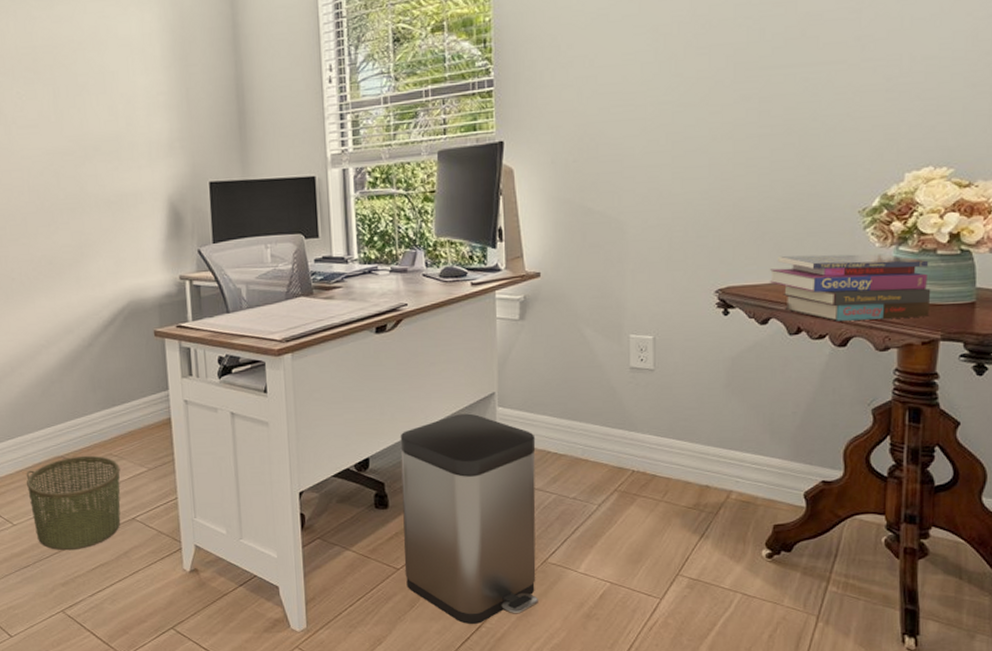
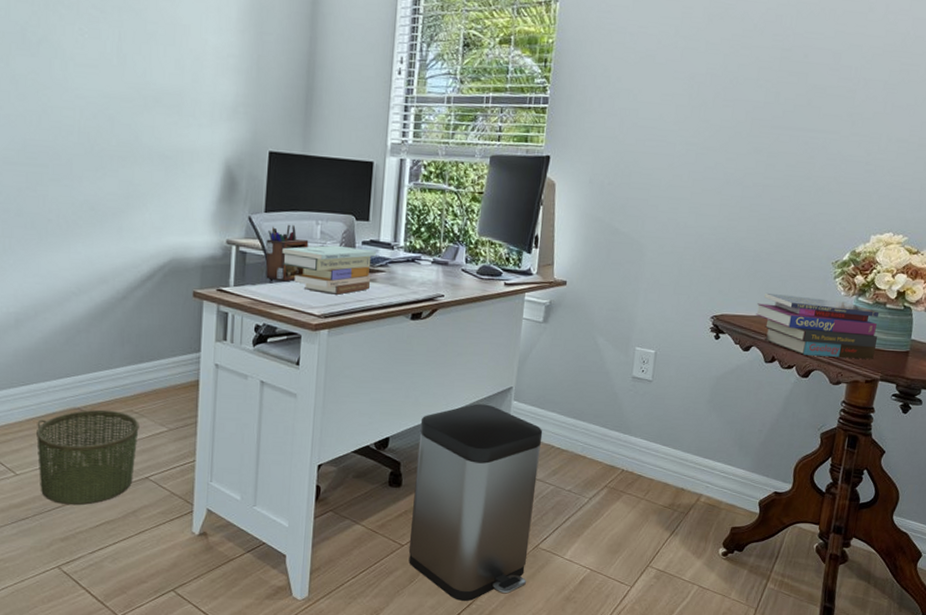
desk organizer: none [218,251,261,311] -> present [265,224,309,282]
books: none [235,266,332,317] -> present [282,245,377,295]

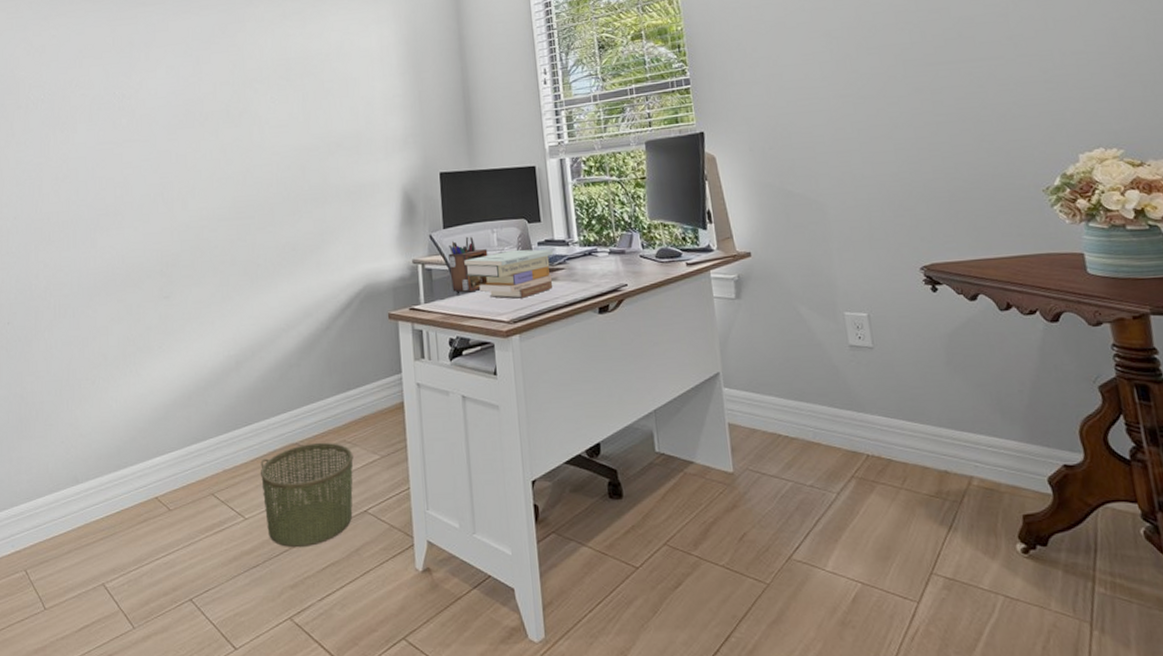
pedal bin: present [408,403,543,601] -> none [629,394,788,633]
books: present [756,292,880,359] -> none [970,230,1133,297]

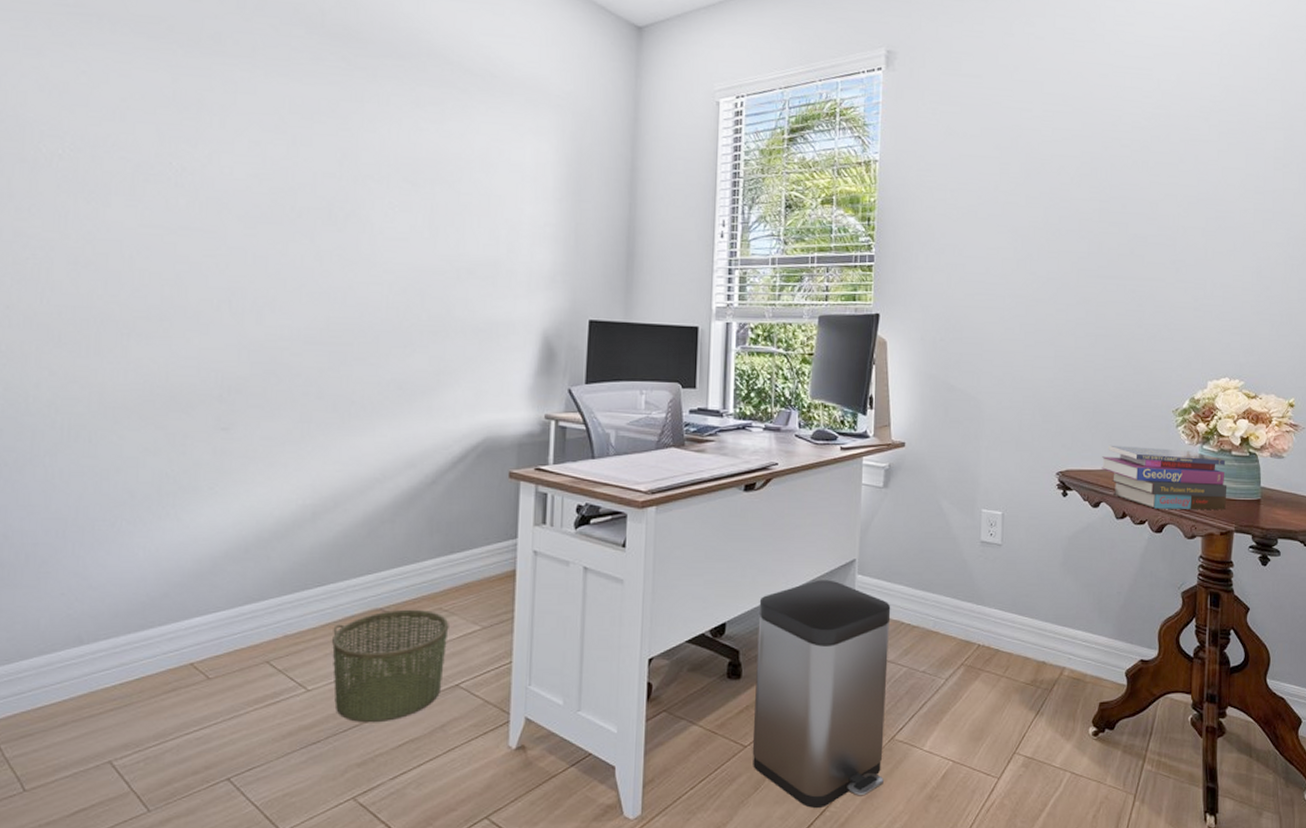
desk organizer: present [448,236,488,293] -> none [587,395,633,457]
books: present [464,249,554,299] -> none [605,415,706,468]
pedal bin: none [629,394,788,633] -> present [752,580,891,808]
books: none [970,230,1133,297] -> present [1102,445,1228,510]

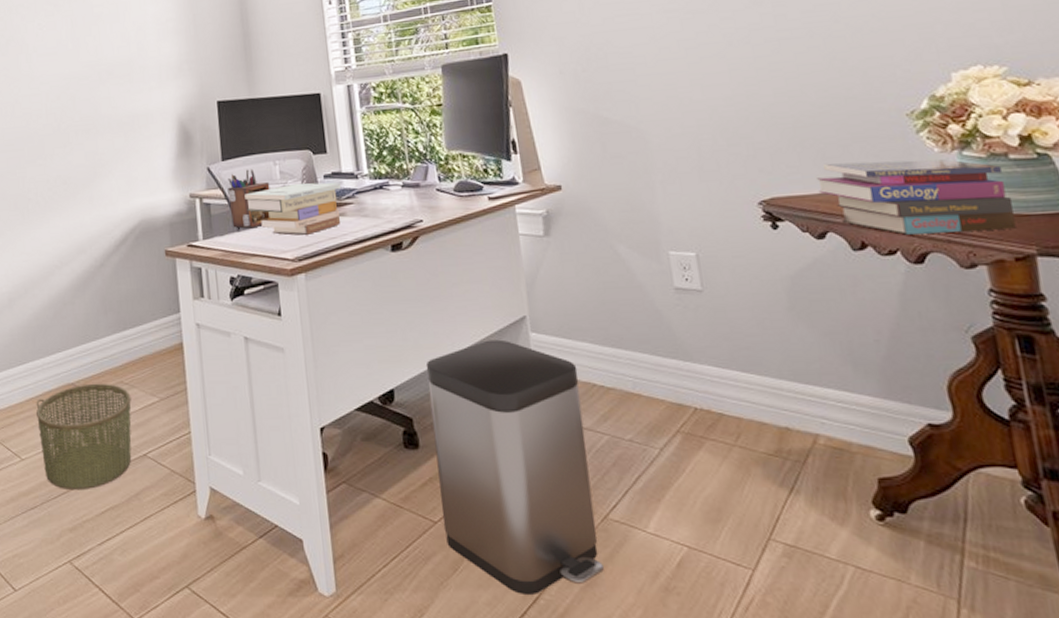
desk organizer: none [587,395,633,457] -> present [228,168,270,229]
books: none [605,415,706,468] -> present [244,182,342,235]

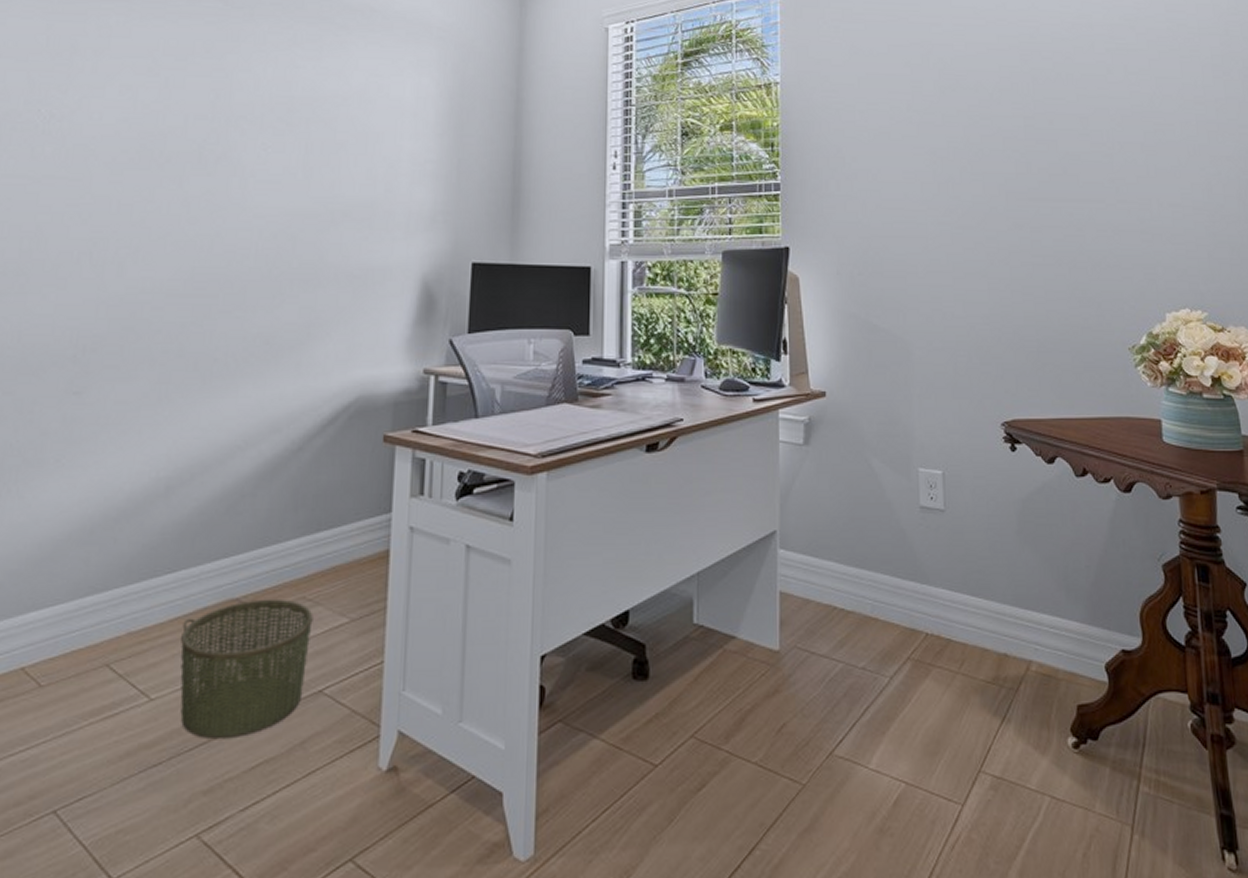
desk organizer: present [228,168,270,229] -> none [470,345,520,415]
books: present [244,182,342,235] -> none [489,367,601,427]
pedal bin: present [425,339,604,594] -> none [664,556,823,845]
books: present [817,159,1016,235] -> none [1053,389,1203,464]

